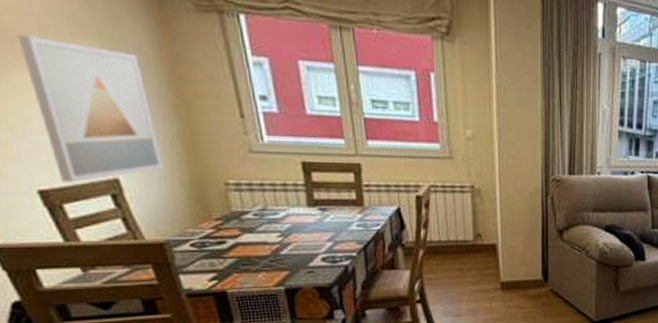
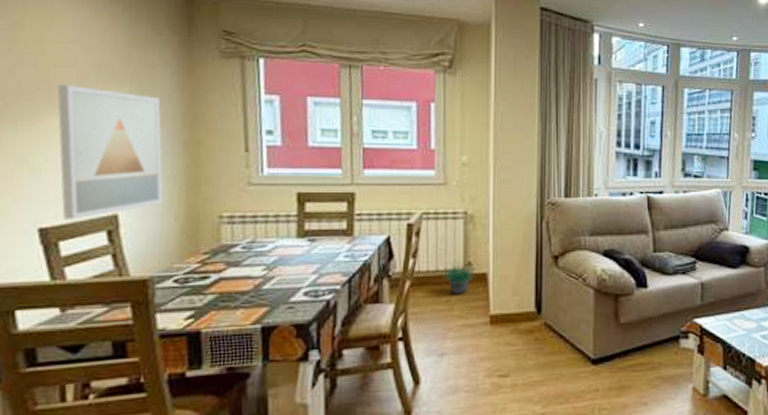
potted plant: none [454,232,485,263] -> present [443,260,475,294]

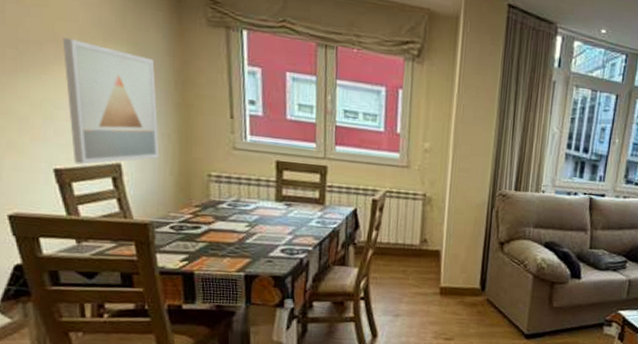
potted plant: present [443,260,475,294] -> none [401,236,430,266]

